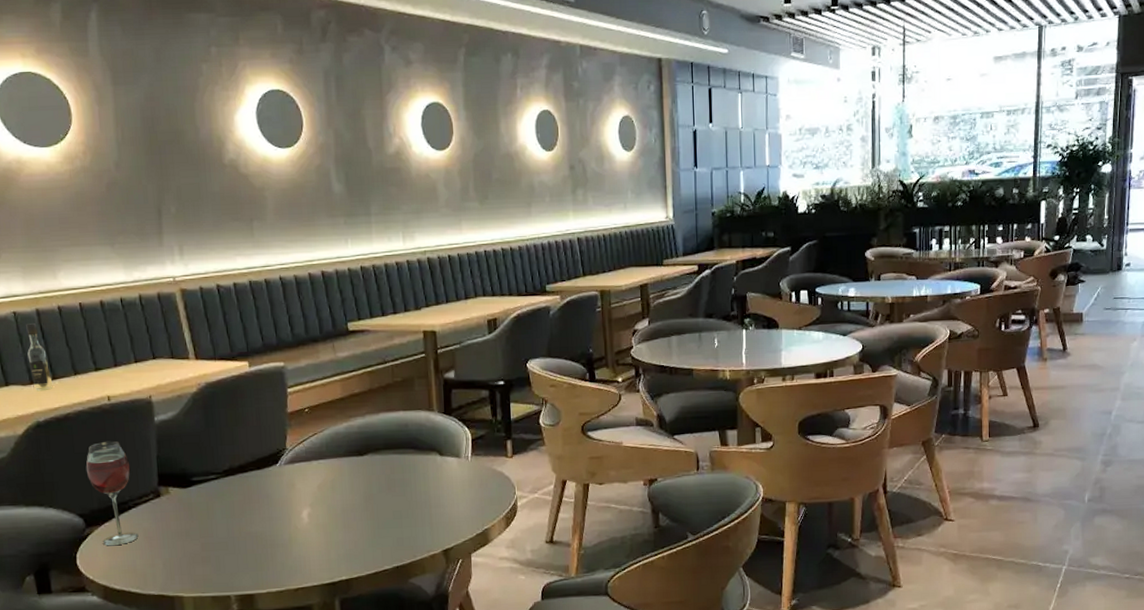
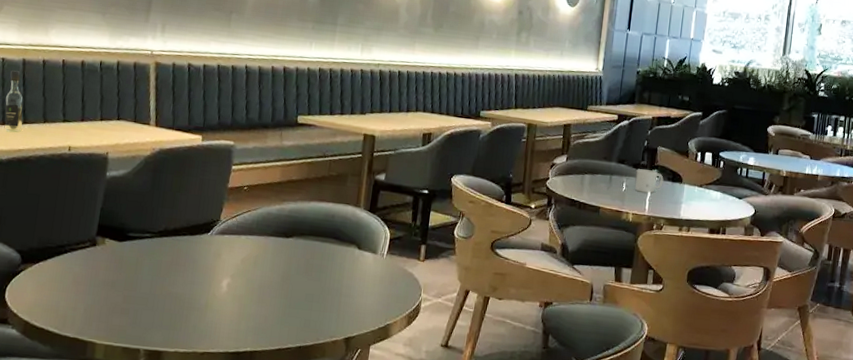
wineglass: present [85,440,139,546] -> none [33,187,75,285]
mug: none [727,320,758,347] -> present [635,169,664,194]

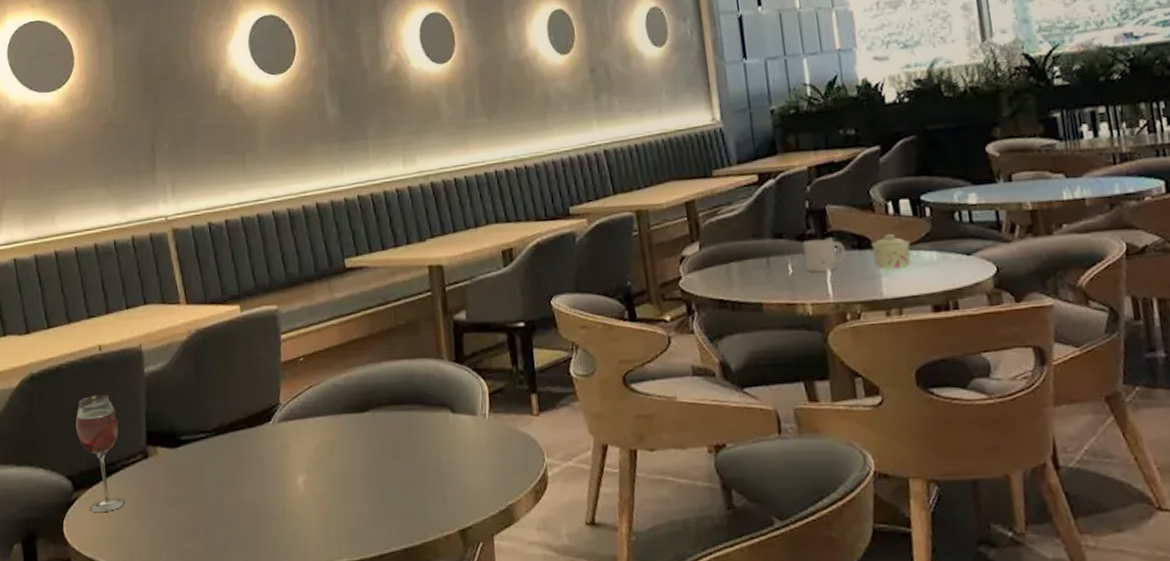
bottle: present [4,70,23,133] -> none [25,269,48,342]
wineglass: none [33,187,75,285] -> present [75,394,126,513]
sugar bowl: none [679,175,706,201] -> present [870,234,912,272]

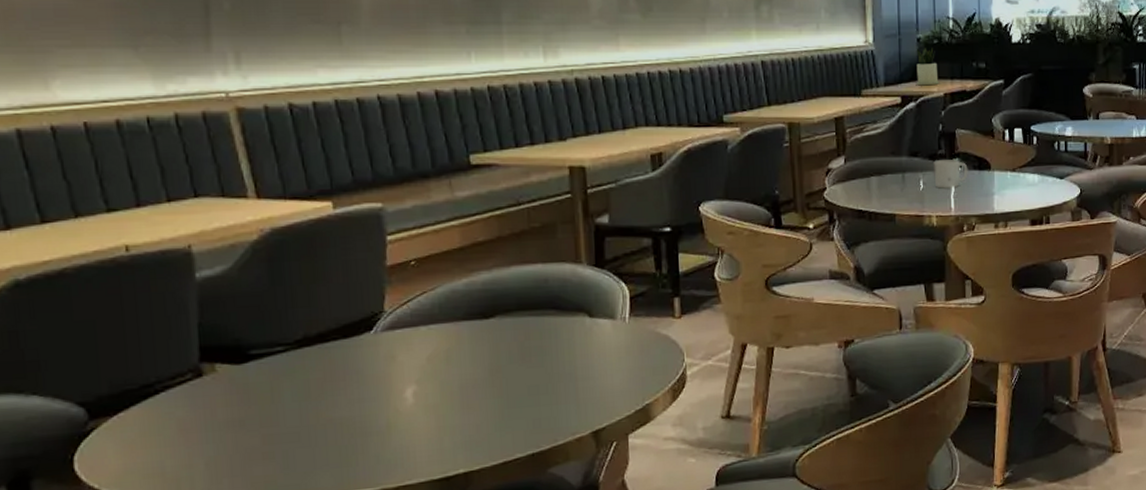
wineglass: present [75,394,126,513] -> none [90,304,170,444]
planter: none [770,119,802,161] -> present [916,48,940,86]
sugar bowl: present [870,234,912,272] -> none [988,158,1019,190]

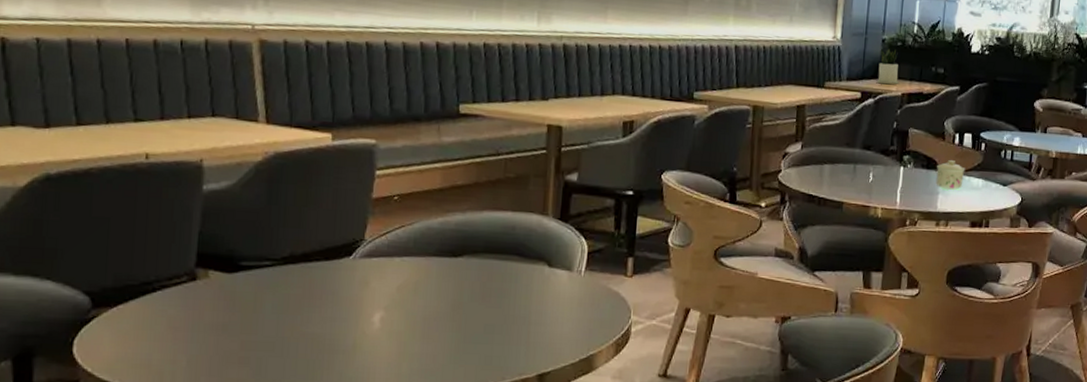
mug: present [933,160,968,189] -> none [883,155,917,185]
sugar bowl: none [988,158,1019,190] -> present [936,160,965,191]

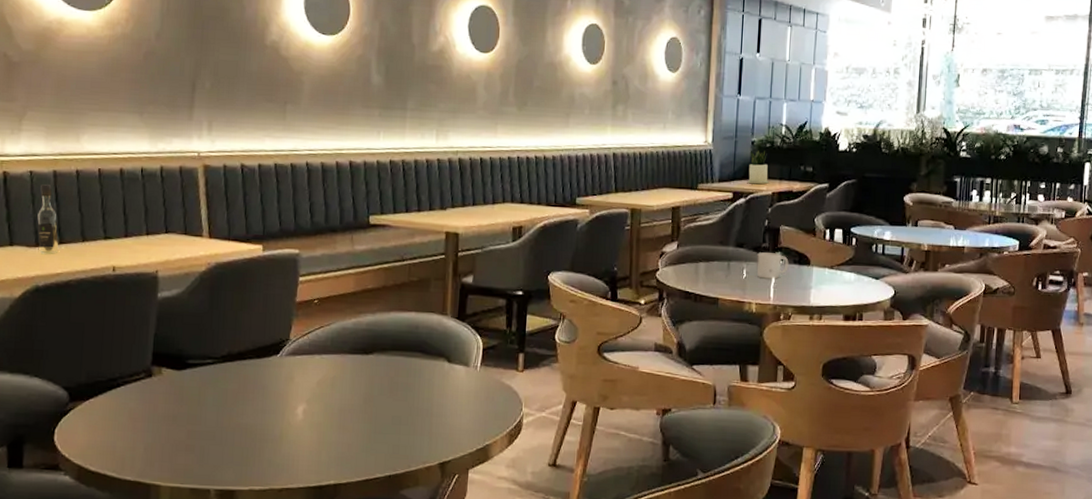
bottle: none [47,54,76,138] -> present [37,184,59,255]
mug: none [883,155,917,185] -> present [756,252,789,280]
sugar bowl: present [936,160,965,191] -> none [808,255,837,285]

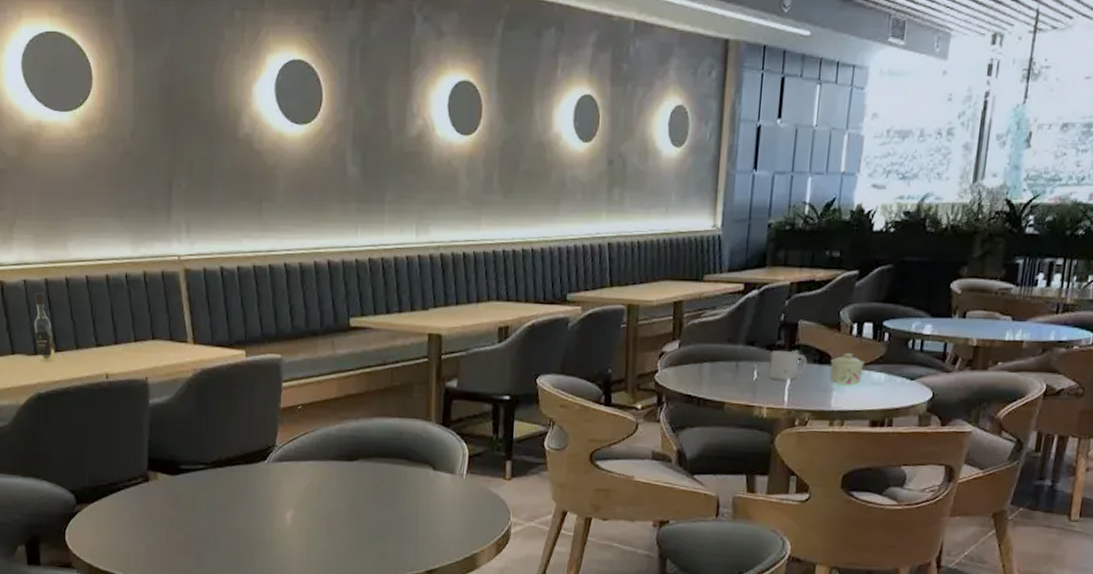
planter: present [747,150,769,185] -> none [761,234,788,274]
sugar bowl: none [808,255,837,285] -> present [829,353,865,387]

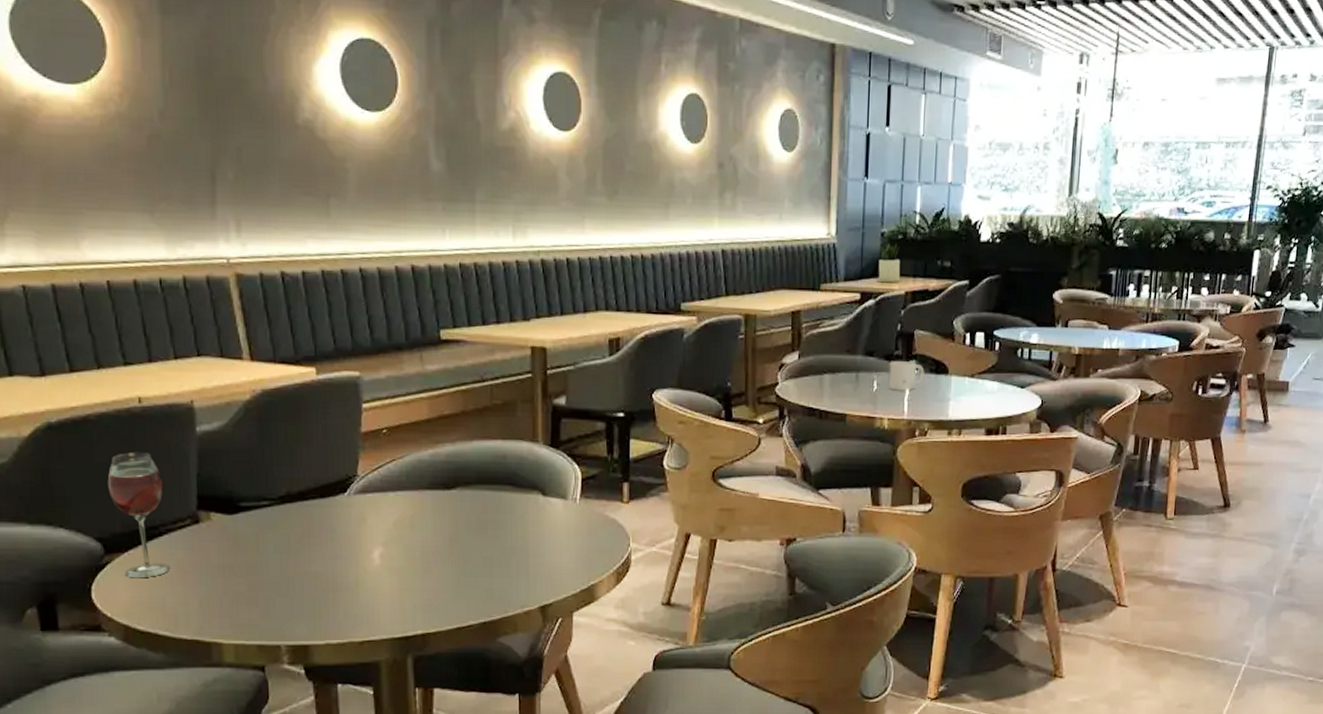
bottle: present [34,292,56,363] -> none [38,300,70,386]
wineglass: none [80,419,125,526] -> present [107,451,170,579]
planter: none [761,234,788,274] -> present [876,243,902,283]
sugar bowl: present [829,353,865,387] -> none [946,363,978,396]

